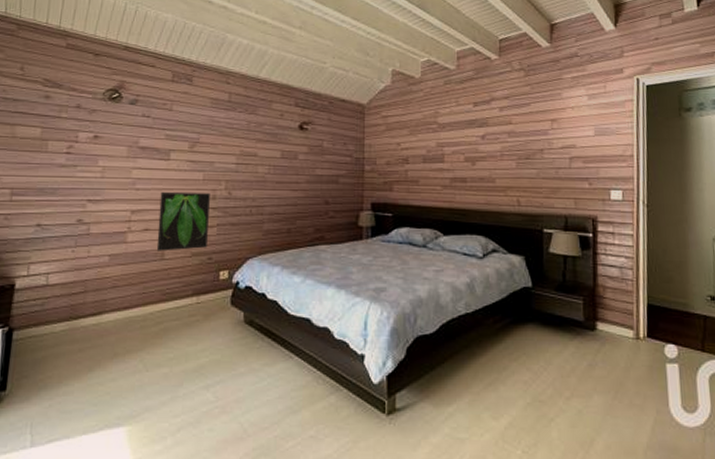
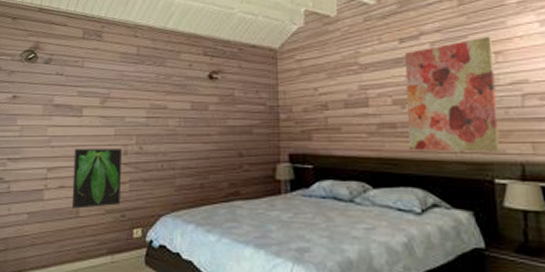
wall art: none [476,105,550,206] -> present [405,36,500,152]

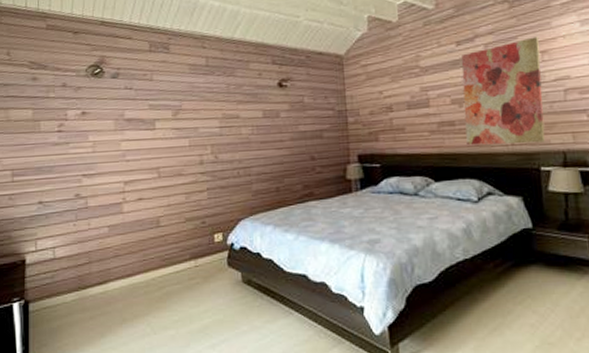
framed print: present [71,149,122,209] -> none [150,159,199,219]

